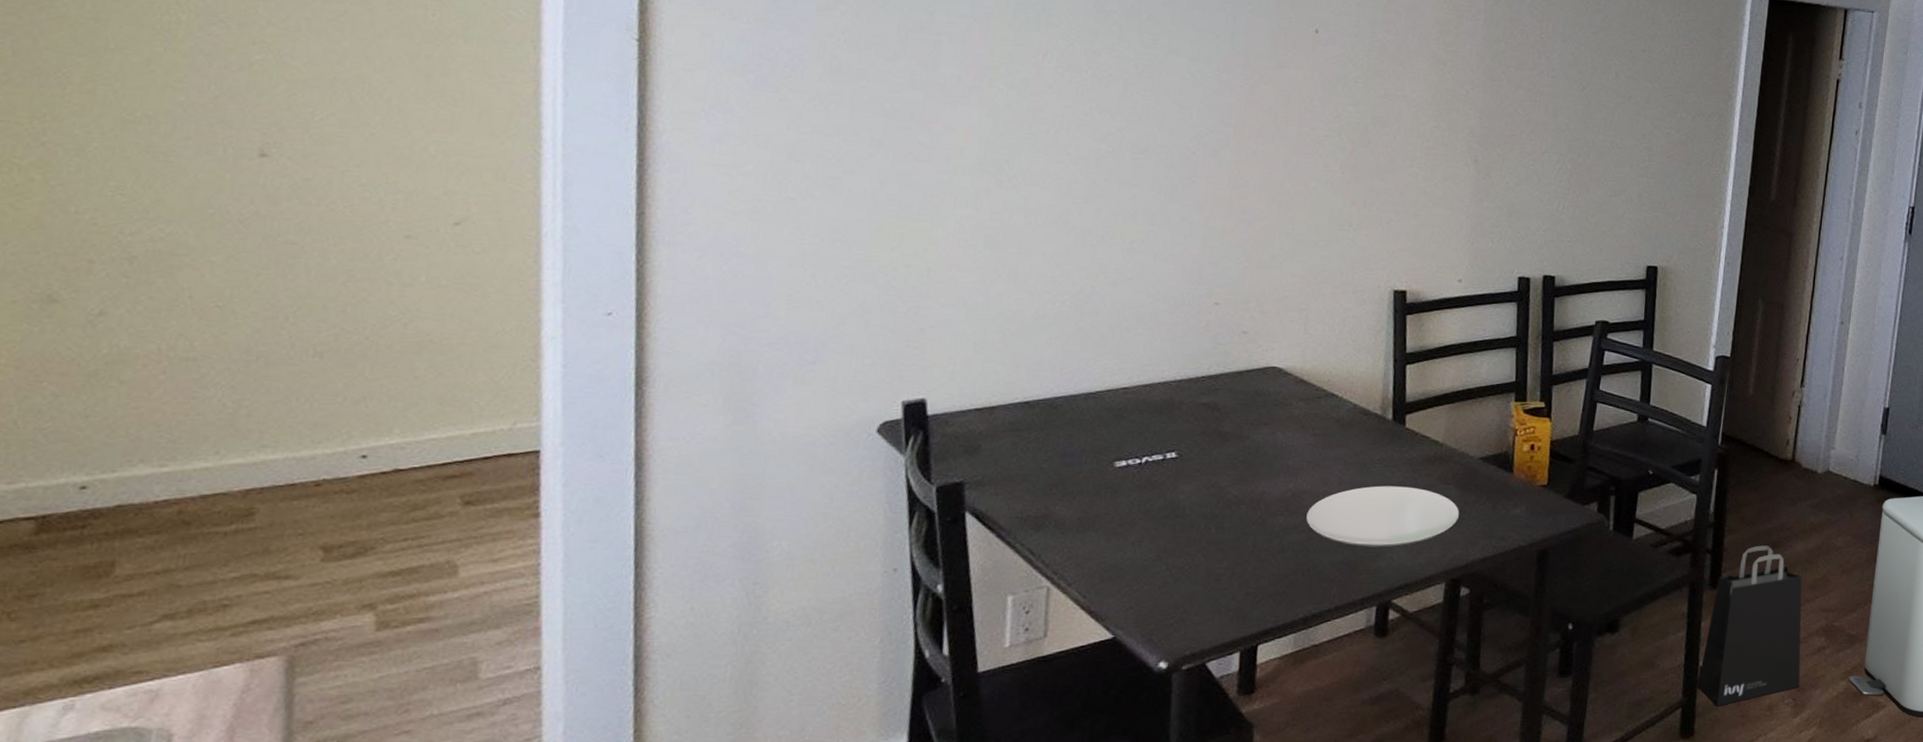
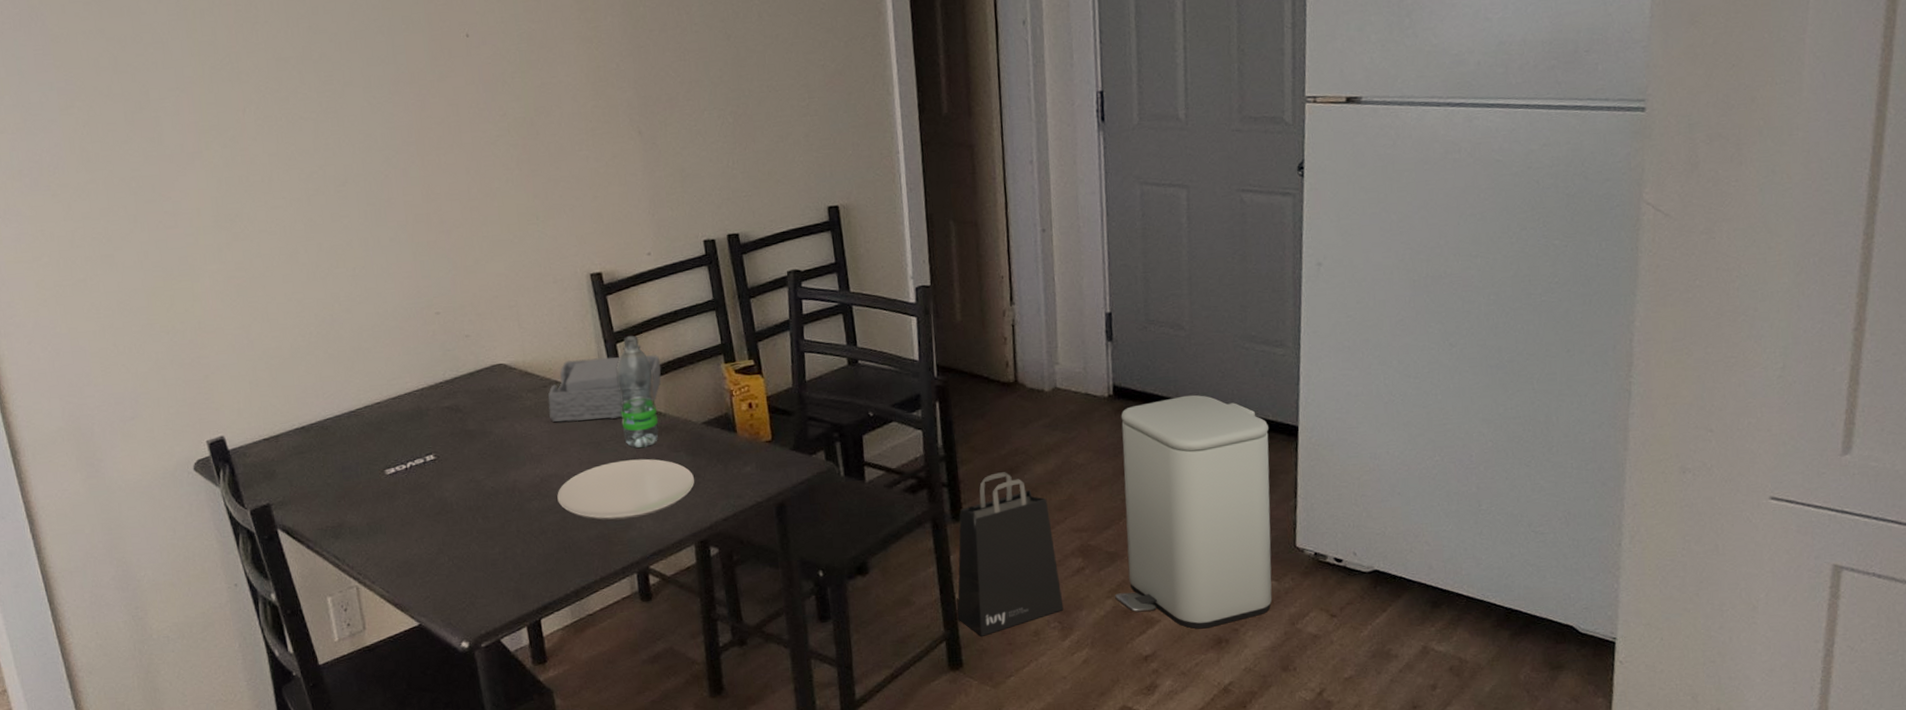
napkin holder: none [1317,374,1449,441] -> present [547,354,661,422]
bottle: none [1393,359,1439,476] -> present [616,336,659,449]

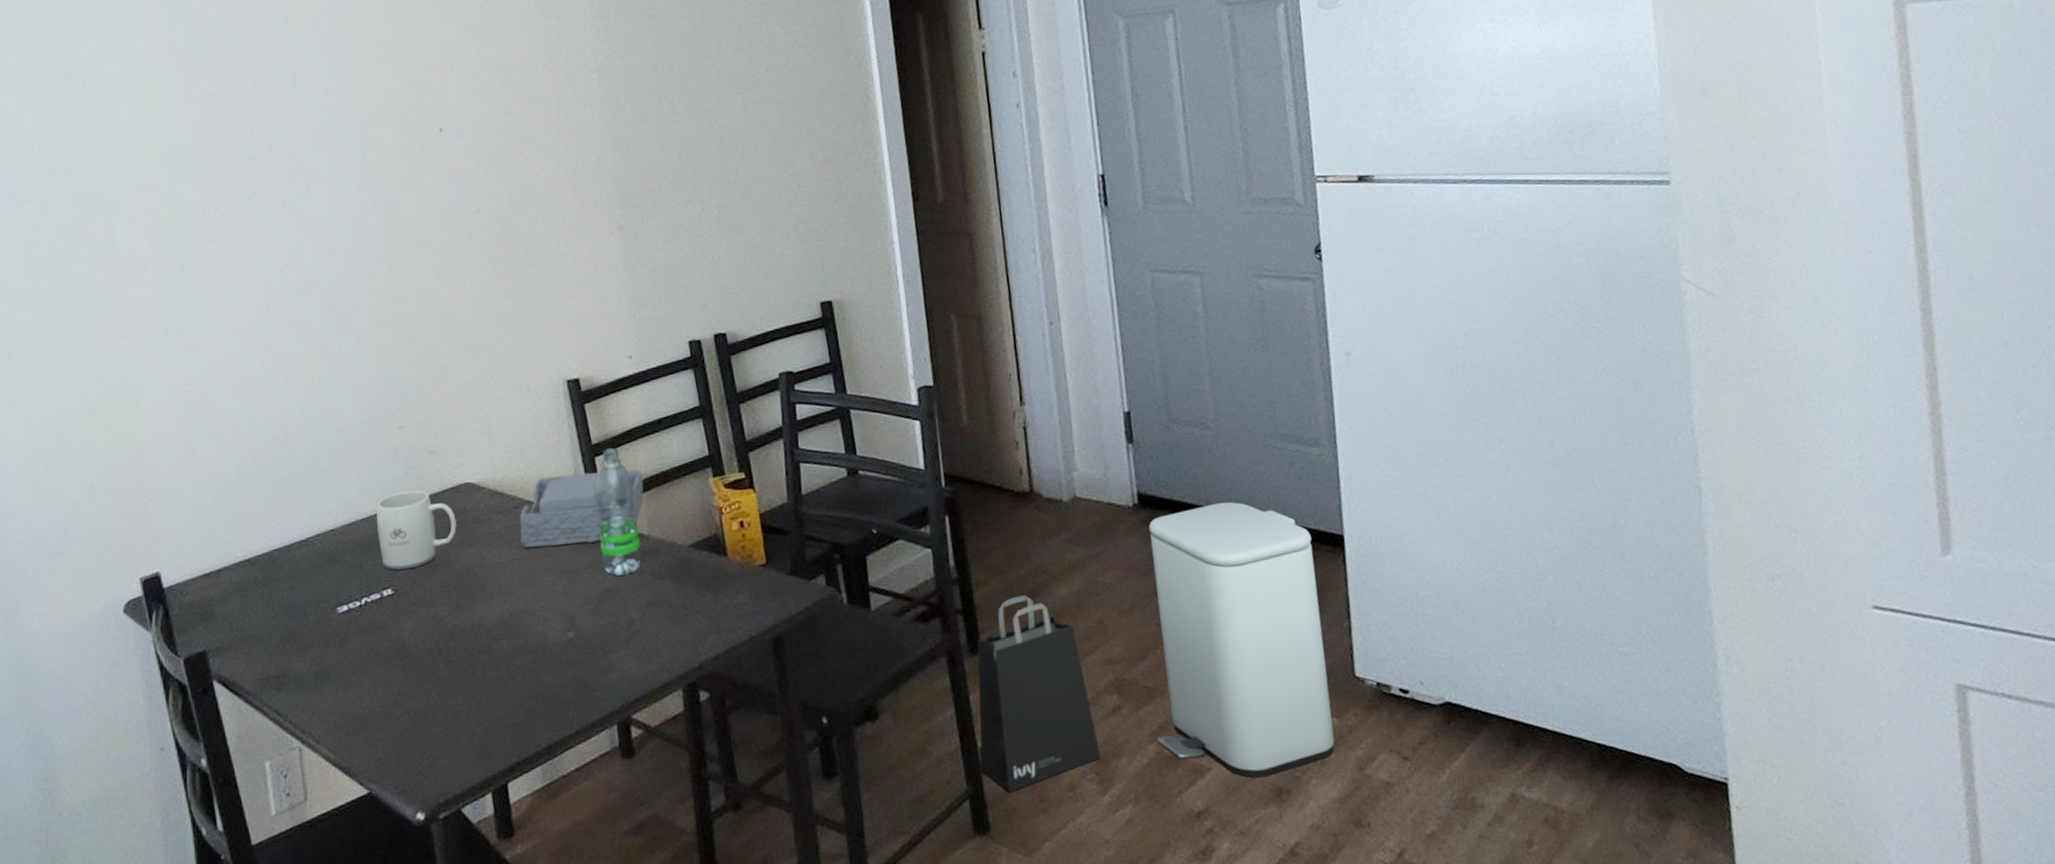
mug: none [417,369,492,439] -> present [376,490,457,571]
plate: present [557,458,695,520] -> none [528,588,682,662]

